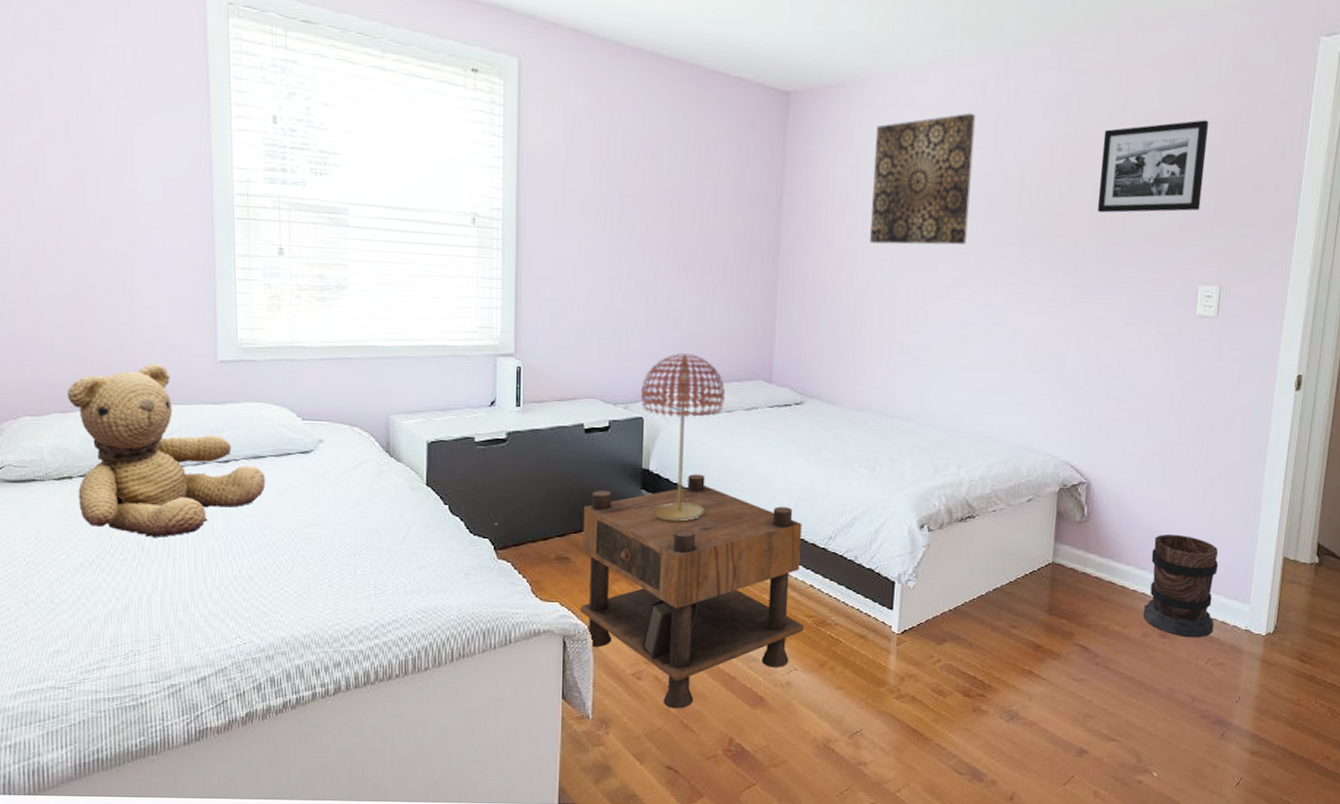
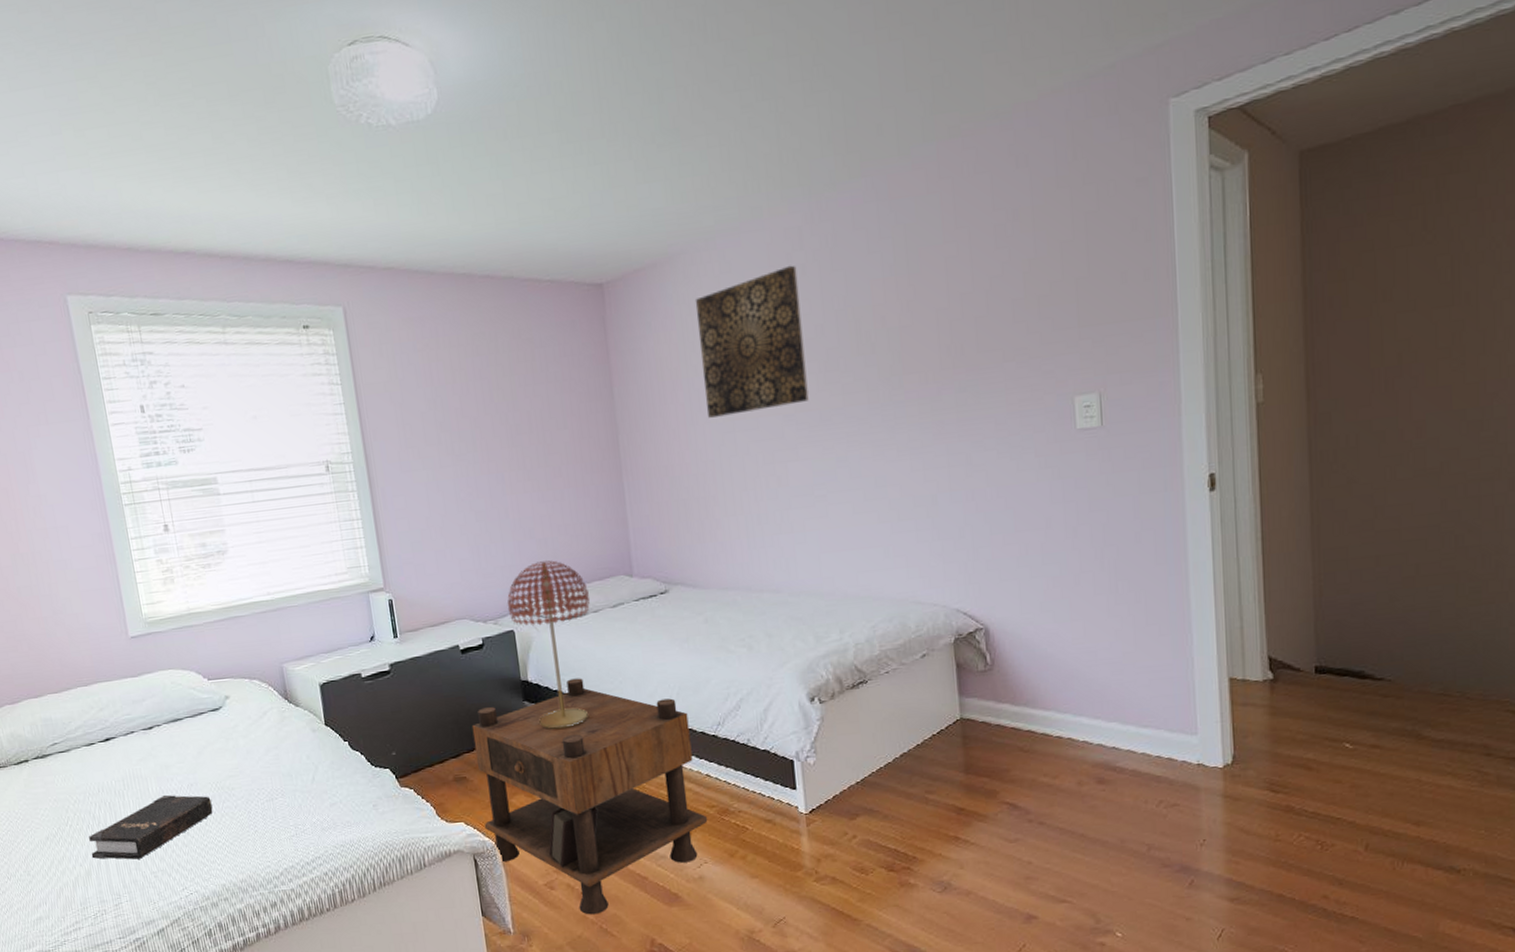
teddy bear: present [66,363,266,537] -> none [12,648,187,806]
hardback book: none [132,534,285,600] -> present [89,794,213,860]
picture frame: present [1097,120,1210,213] -> none [938,218,1061,340]
wooden barrel: present [1143,533,1219,638] -> none [1072,669,1160,781]

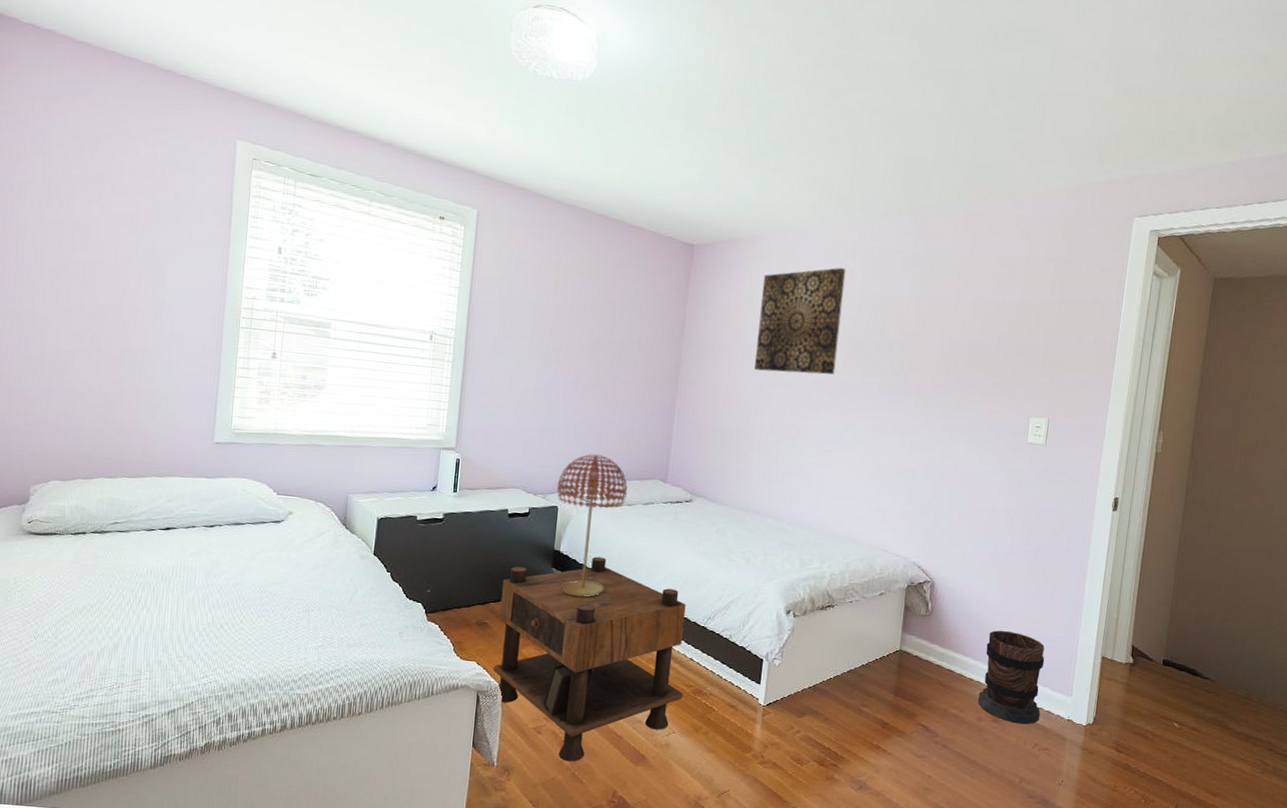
hardback book: present [89,794,213,860] -> none [123,588,252,642]
wooden barrel: none [1072,669,1160,781] -> present [978,630,1045,725]

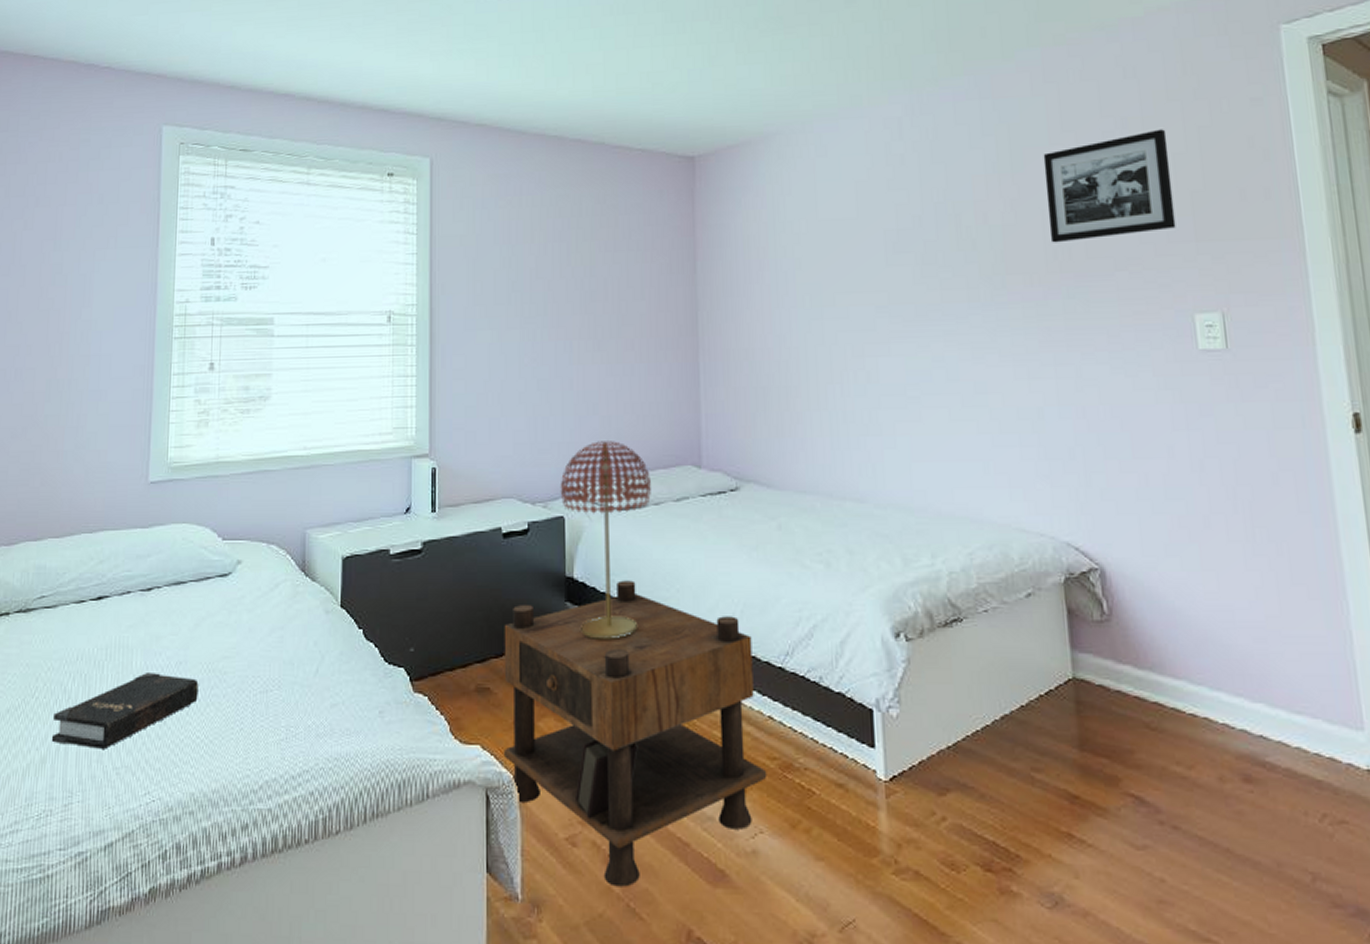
hardback book: none [123,588,252,642] -> present [51,671,199,749]
wall art: present [754,267,846,375] -> none [788,154,904,302]
picture frame: none [945,281,1041,355] -> present [1043,129,1176,243]
wooden barrel: present [978,630,1045,725] -> none [1206,633,1320,783]

